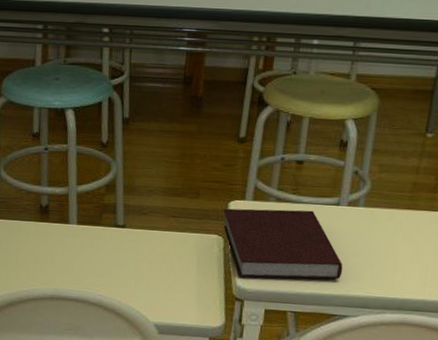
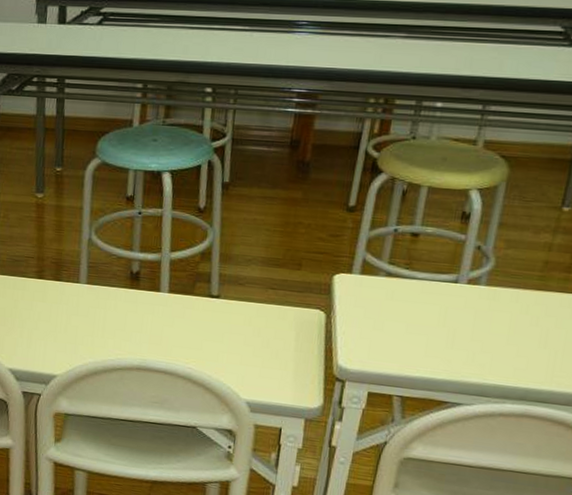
notebook: present [223,208,343,279] -> none [326,281,459,363]

